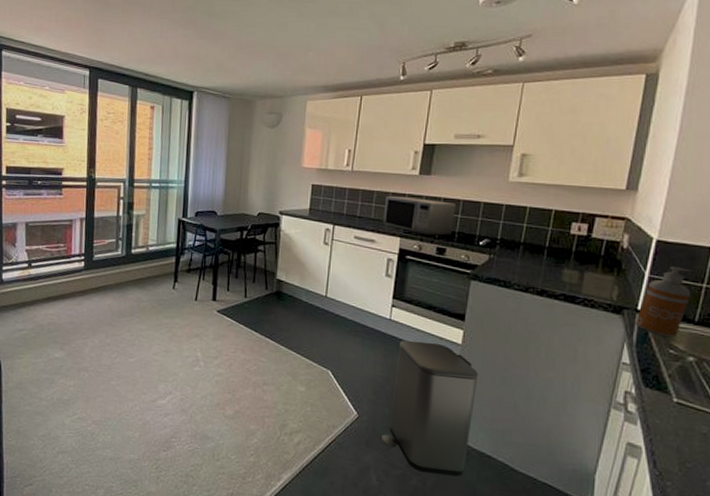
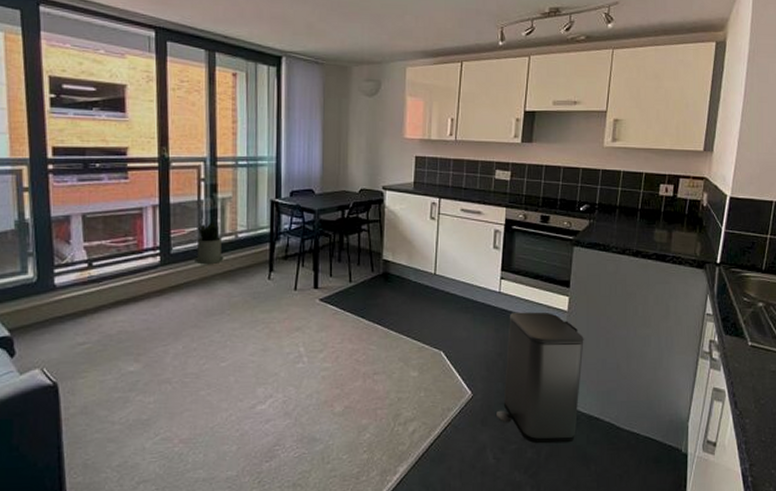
planter: none [112,234,136,272] -> present [195,221,224,265]
microwave: present [383,196,456,236] -> none [489,165,557,205]
soap dispenser: present [635,266,692,338] -> none [716,220,759,286]

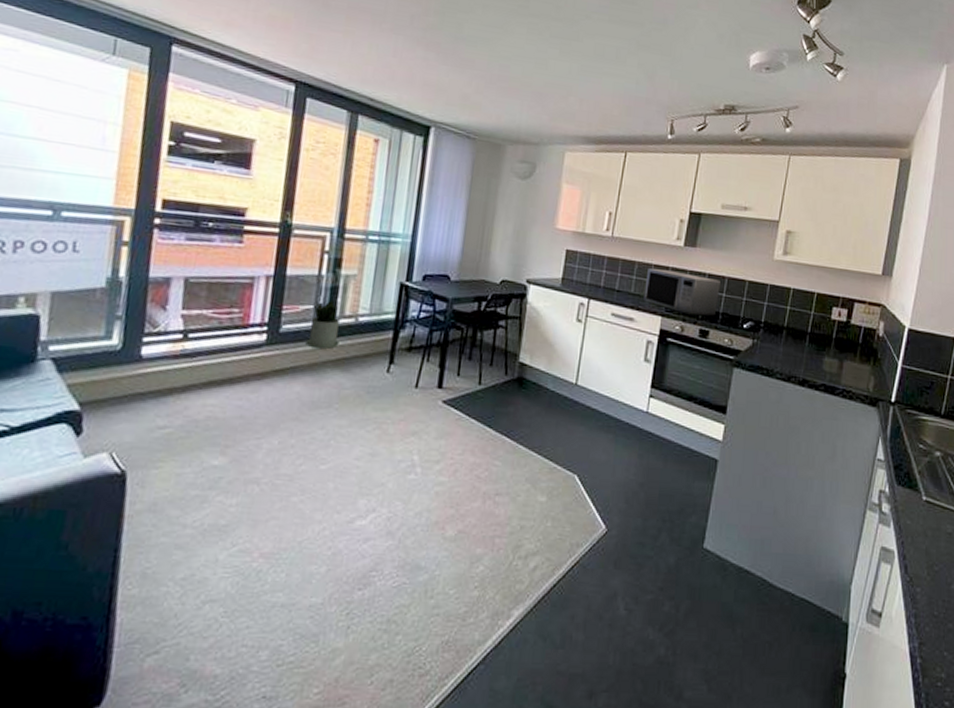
microwave: none [489,165,557,205] -> present [643,268,721,317]
pedal bin: present [496,312,584,443] -> none [632,436,739,598]

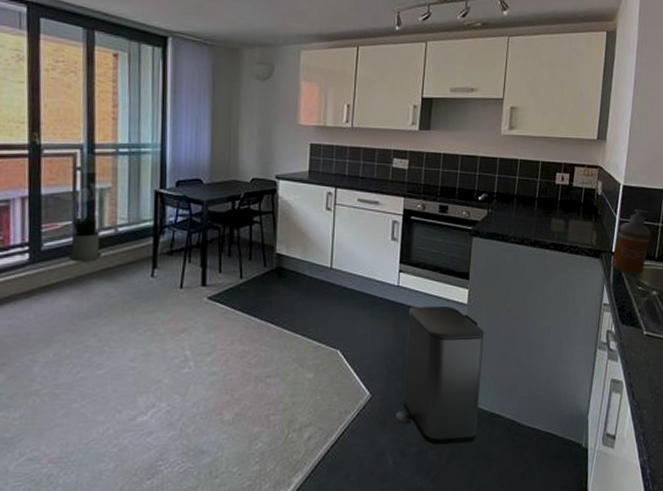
pedal bin: none [632,436,739,598] -> present [396,305,484,445]
microwave: present [643,268,721,317] -> none [386,153,455,194]
soap dispenser: none [889,356,939,432] -> present [611,209,651,275]

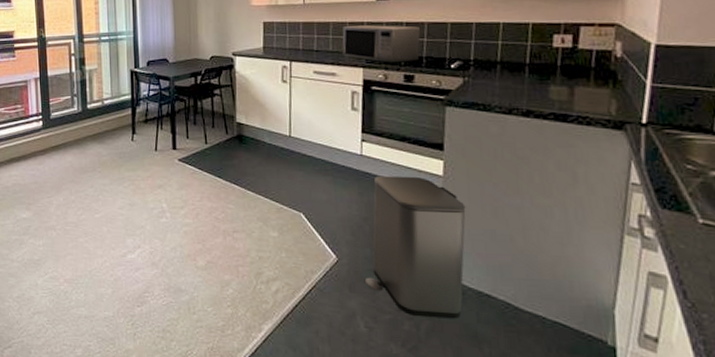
planter: present [68,214,102,262] -> none [69,90,93,128]
microwave: none [386,153,455,194] -> present [342,24,421,64]
soap dispenser: present [611,209,651,275] -> none [641,71,706,151]

